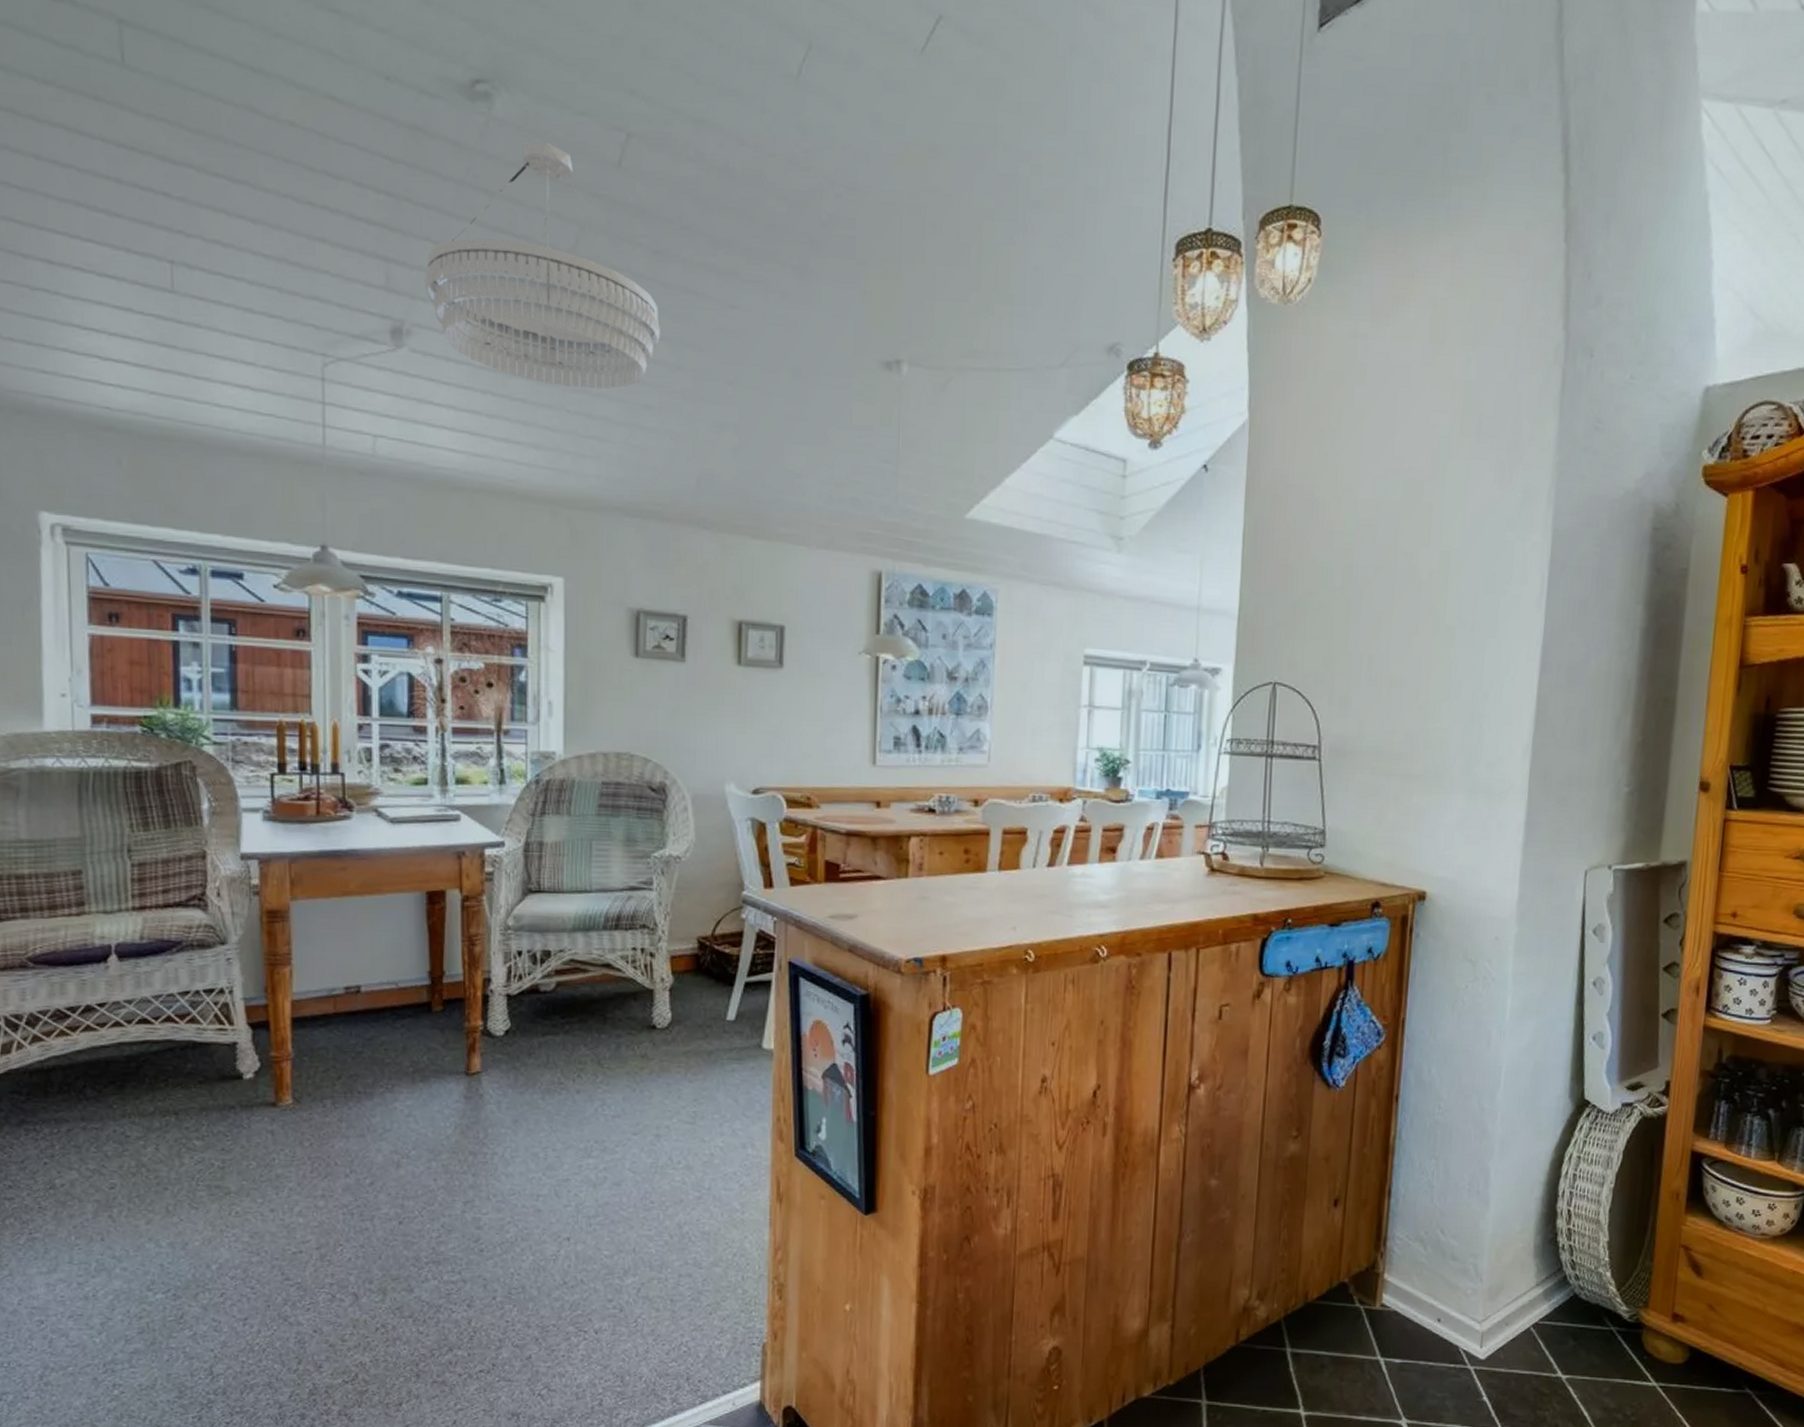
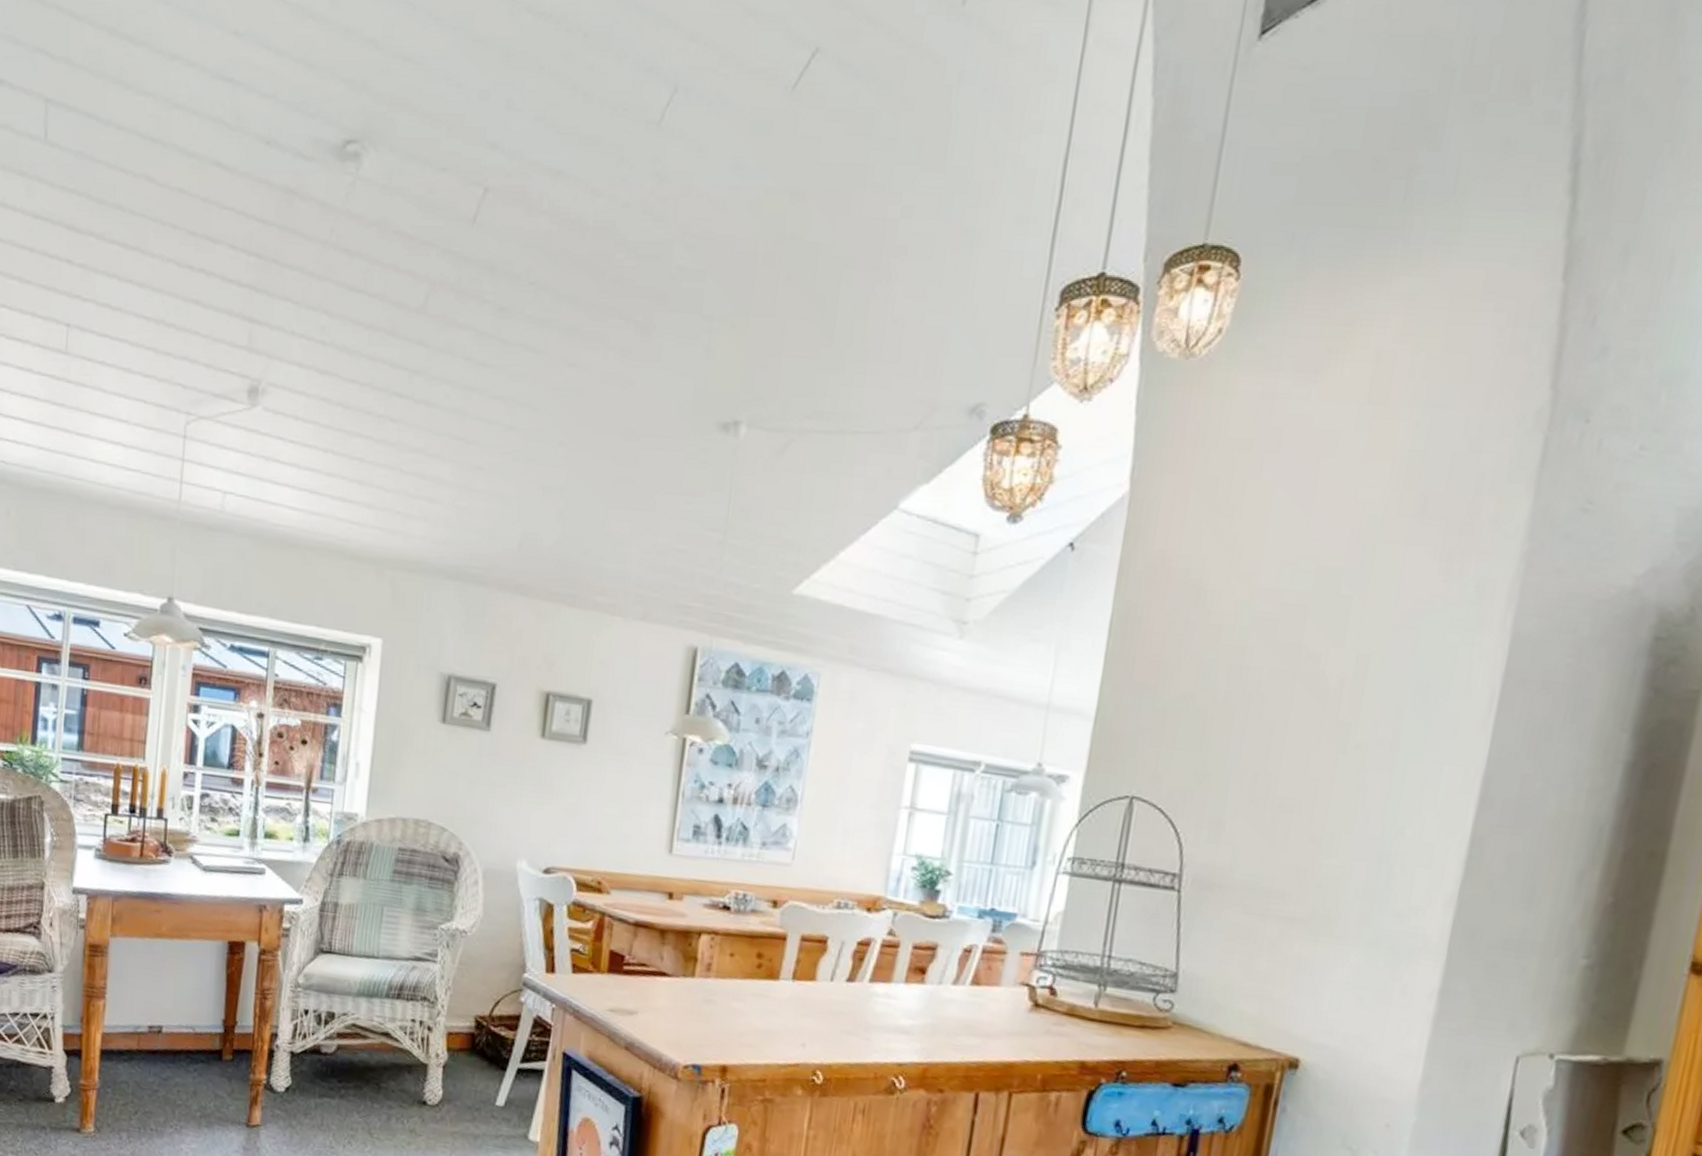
chandelier: present [425,141,660,390] -> none [283,200,498,450]

